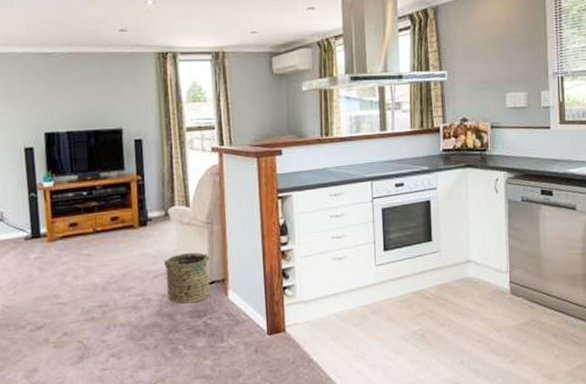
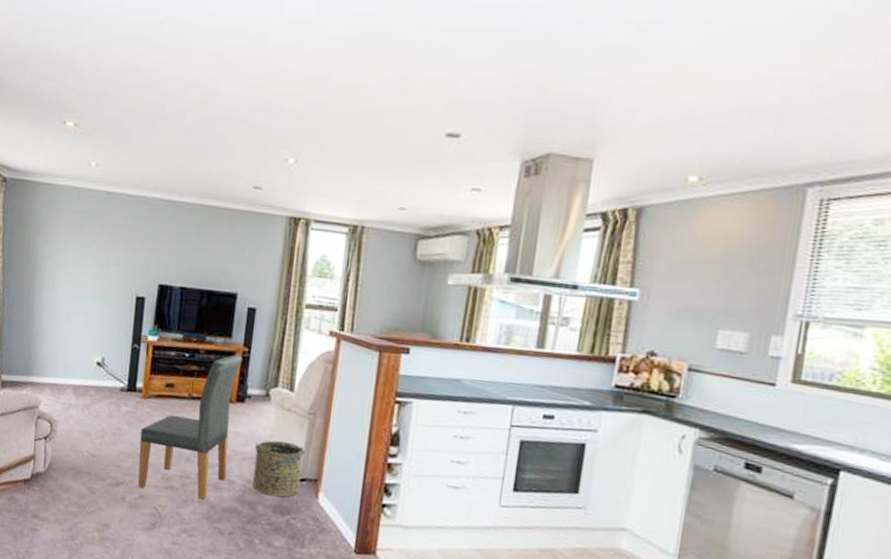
dining chair: none [53,184,143,326] -> present [138,355,242,501]

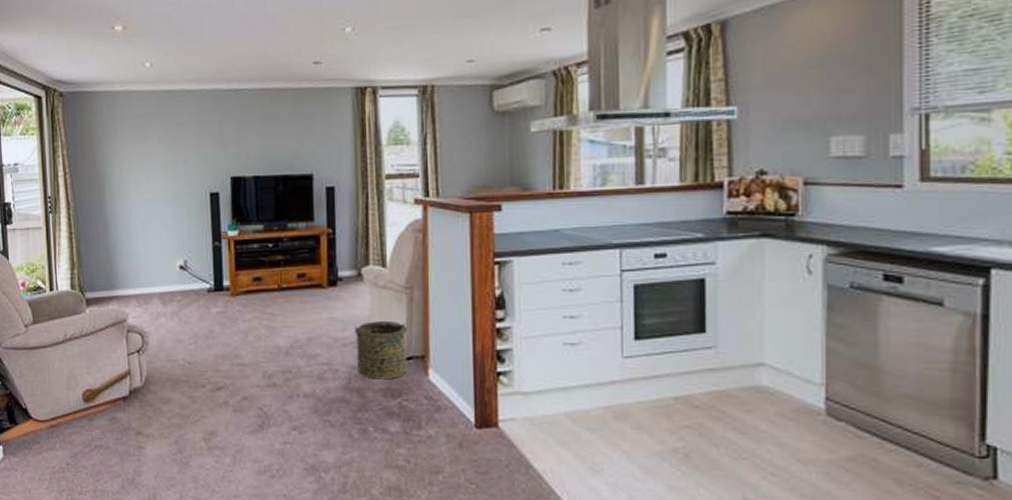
dining chair: present [138,355,242,501] -> none [234,238,330,394]

